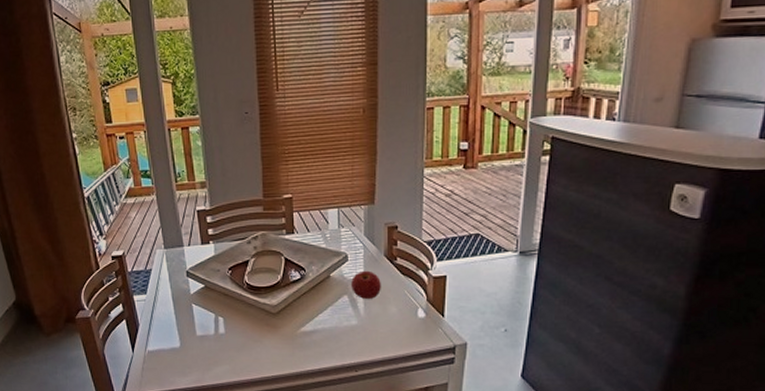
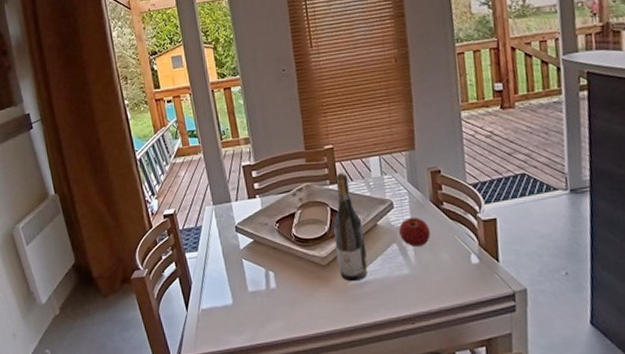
wine bottle: none [286,223,317,330] -> present [333,172,368,282]

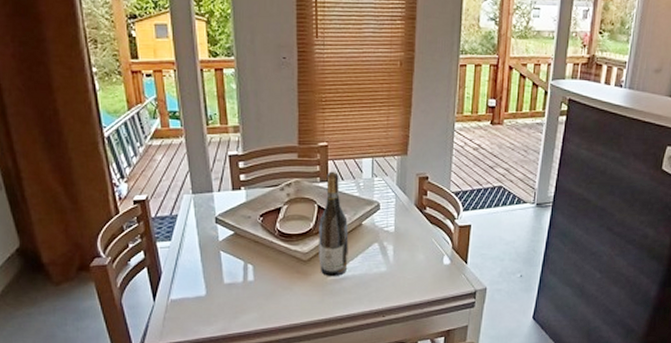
apple: present [399,217,430,246] -> none [382,219,410,246]

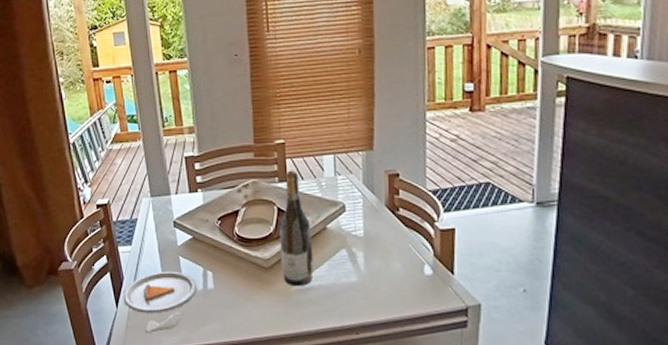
dinner plate: none [161,265,237,324] -> present [123,271,197,333]

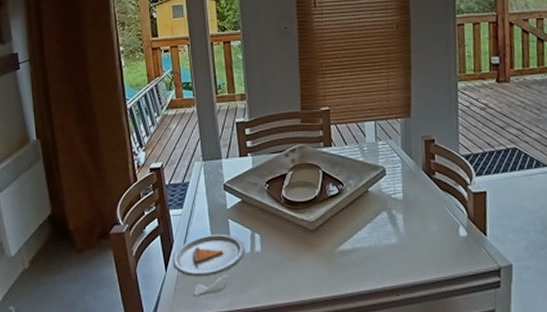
wine bottle: present [279,170,314,287] -> none [324,136,356,249]

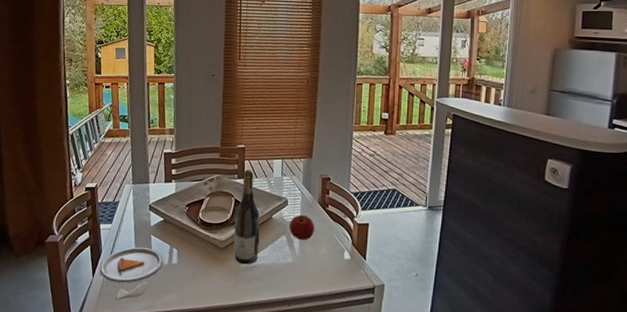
wine bottle: none [324,136,356,249] -> present [233,169,260,265]
apple: none [390,185,420,215] -> present [289,214,314,240]

